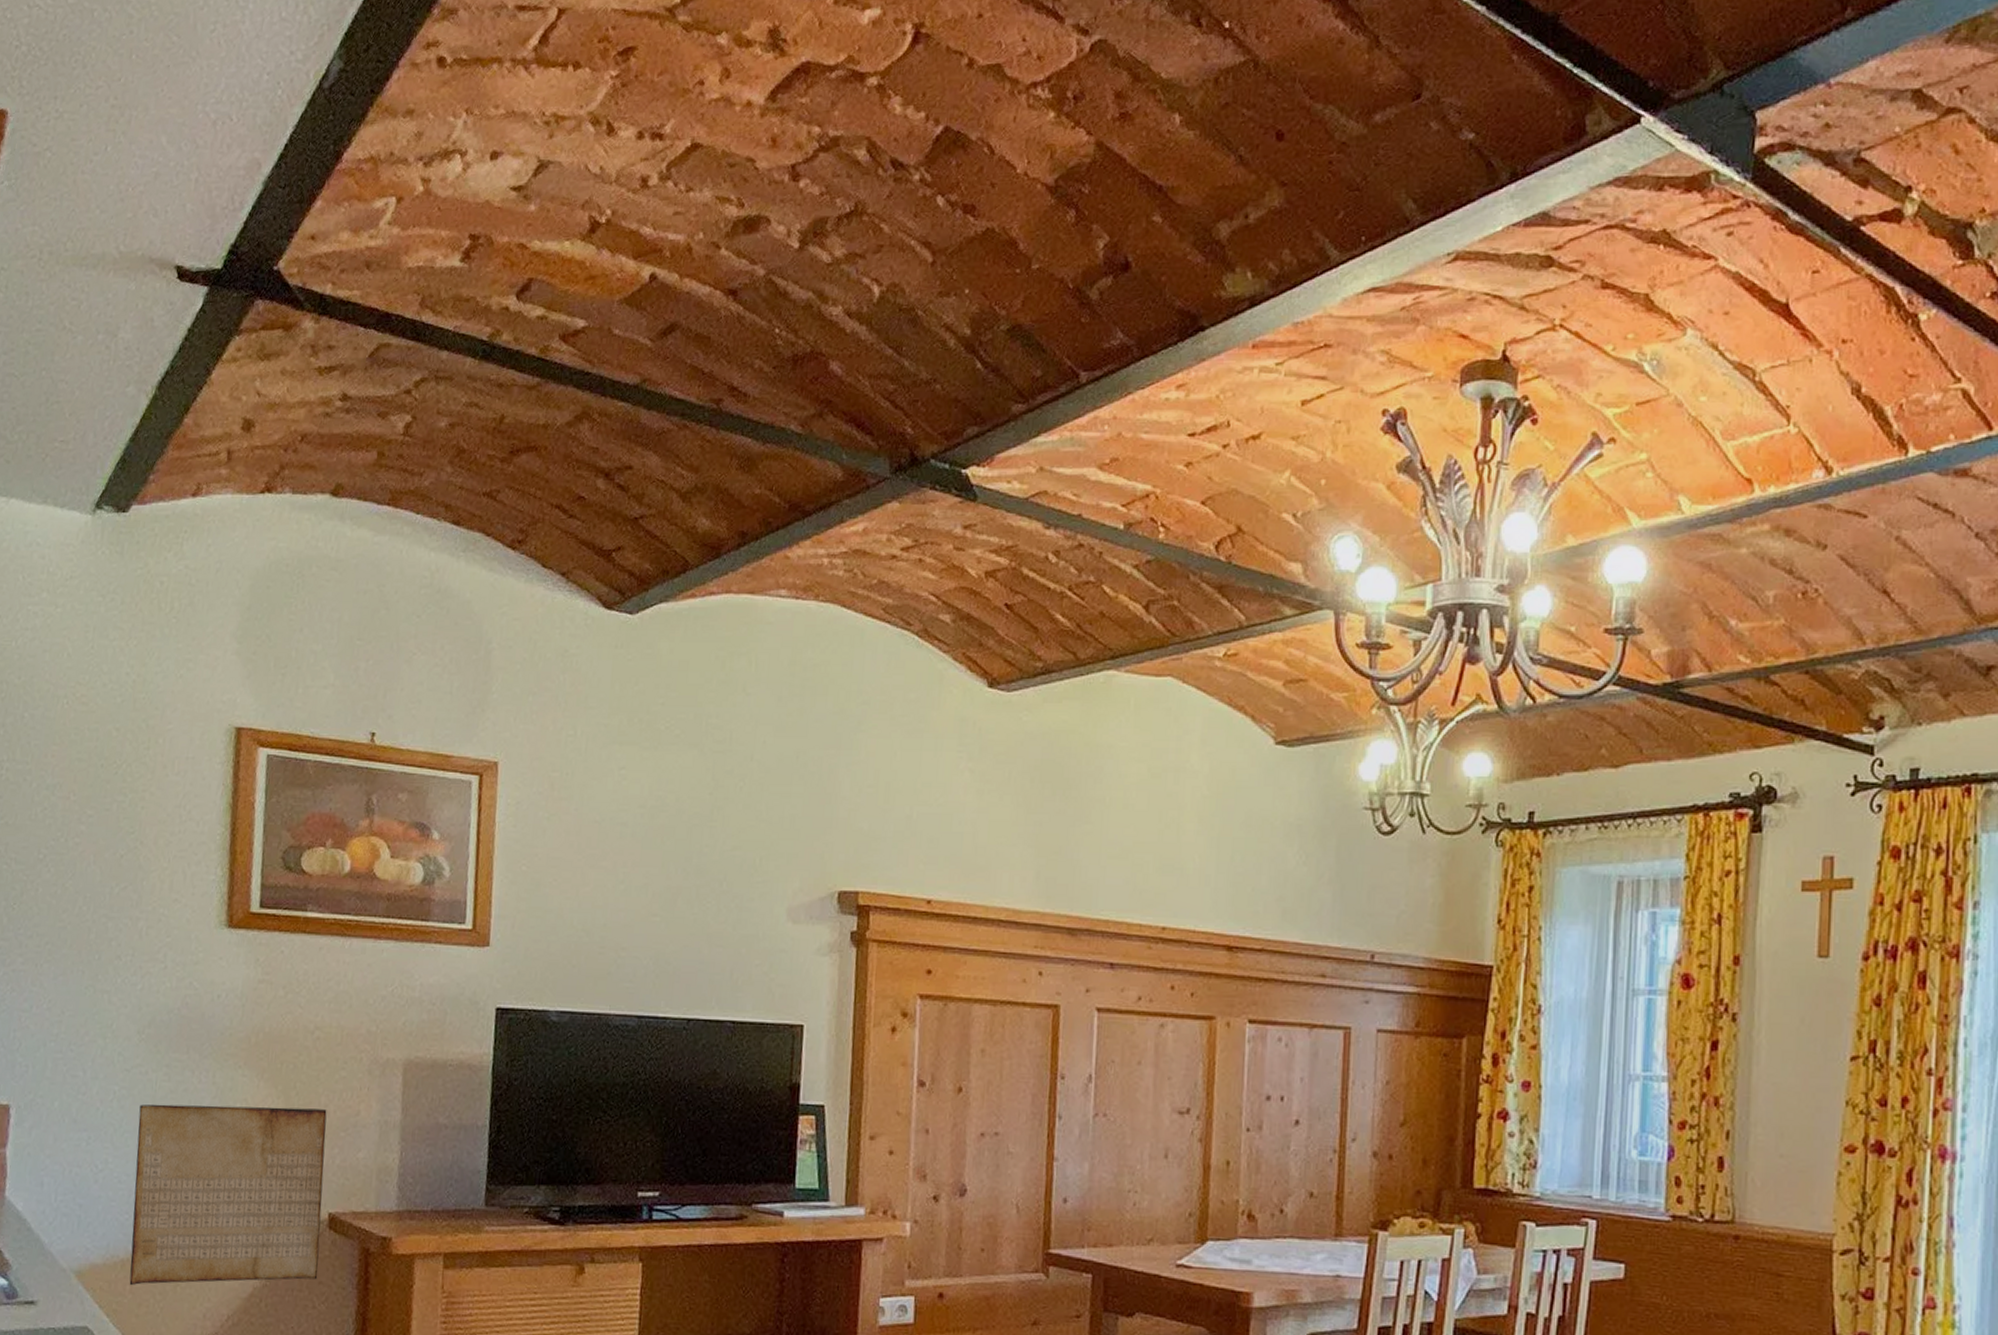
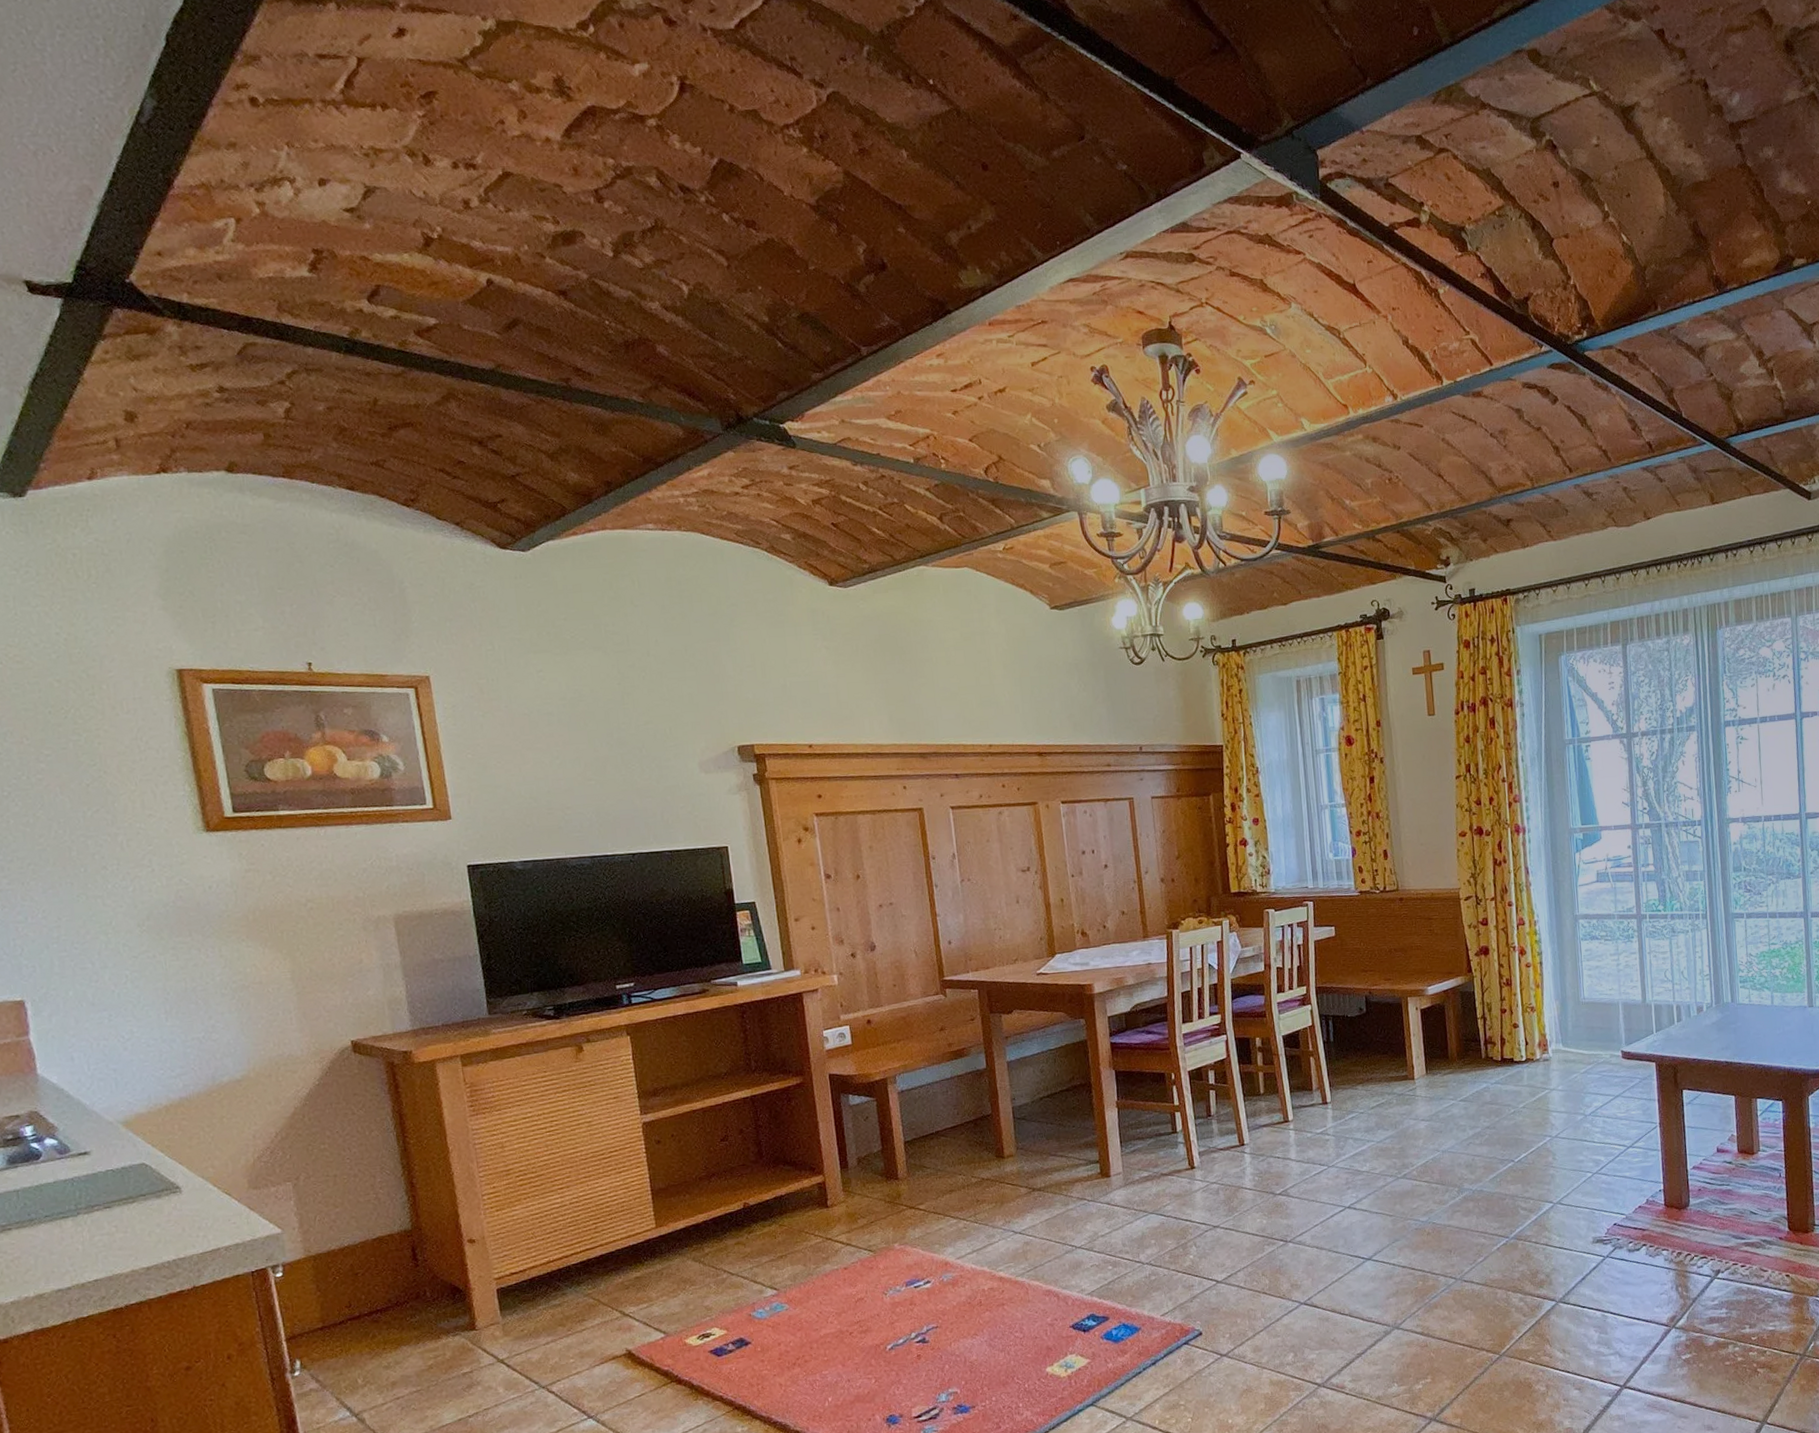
periodic table: present [129,1104,327,1286] -> none [154,962,352,1125]

